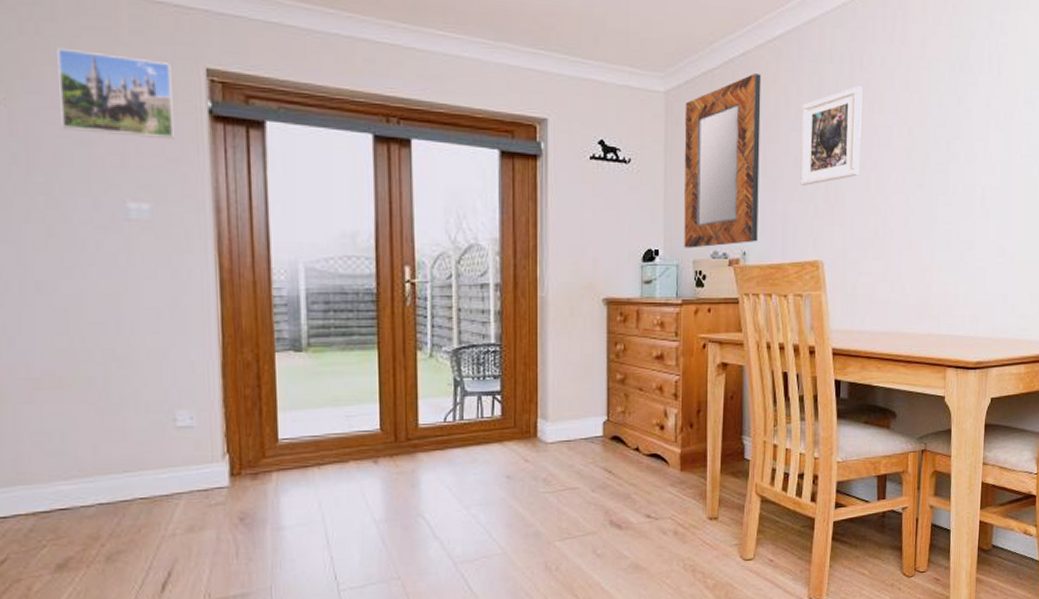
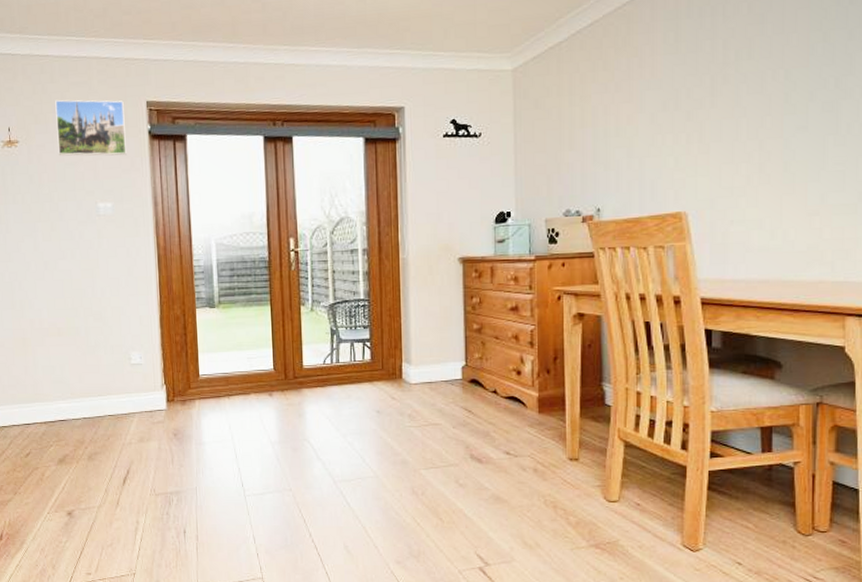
home mirror: present [683,73,762,248] -> none [532,40,612,209]
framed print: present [800,86,863,186] -> none [657,36,727,140]

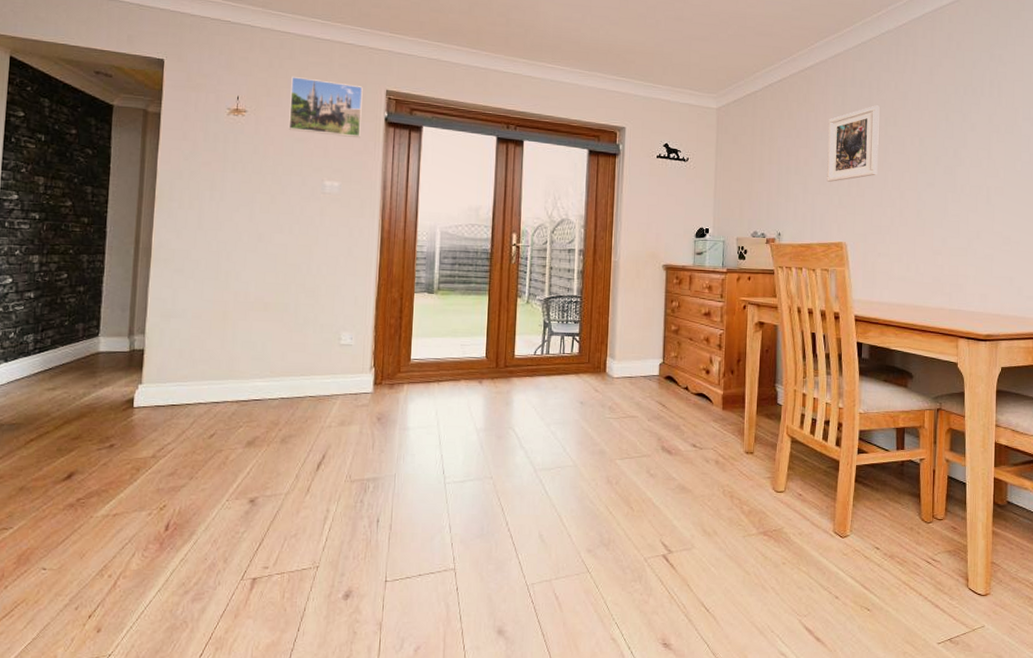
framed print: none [657,36,727,140] -> present [827,105,880,182]

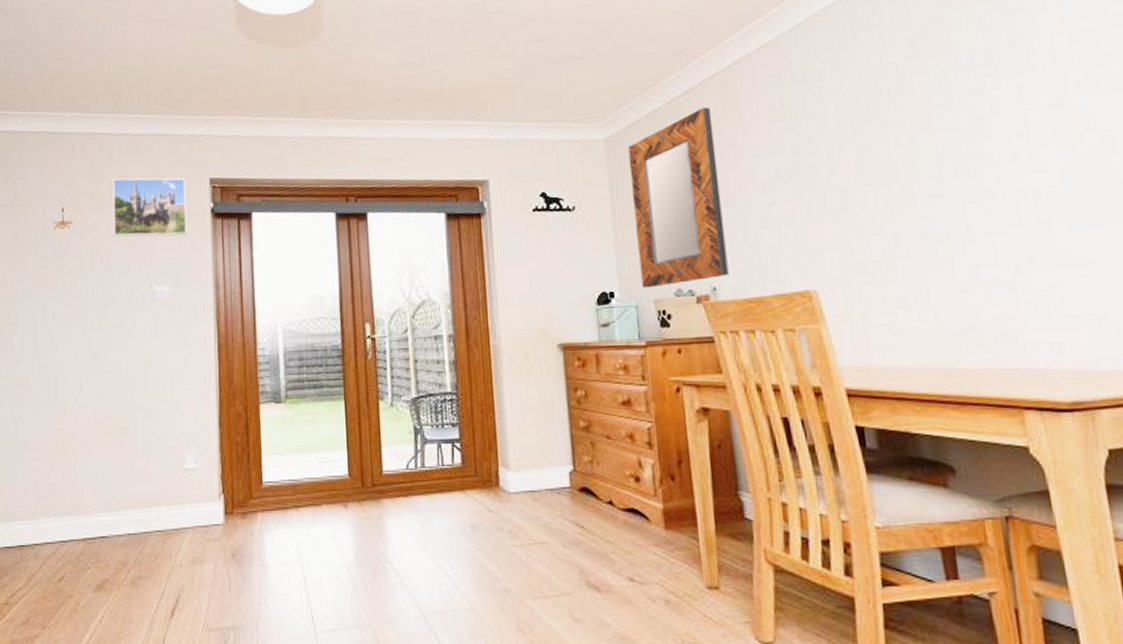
home mirror: none [729,95,795,229] -> present [627,107,729,288]
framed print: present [827,105,880,182] -> none [764,101,850,212]

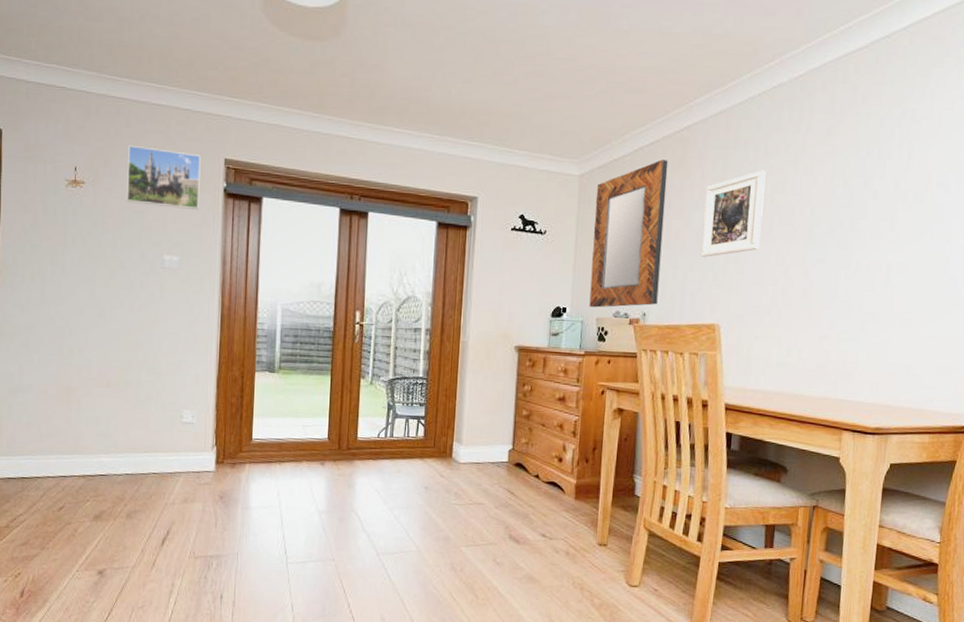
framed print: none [764,101,850,212] -> present [700,170,766,257]

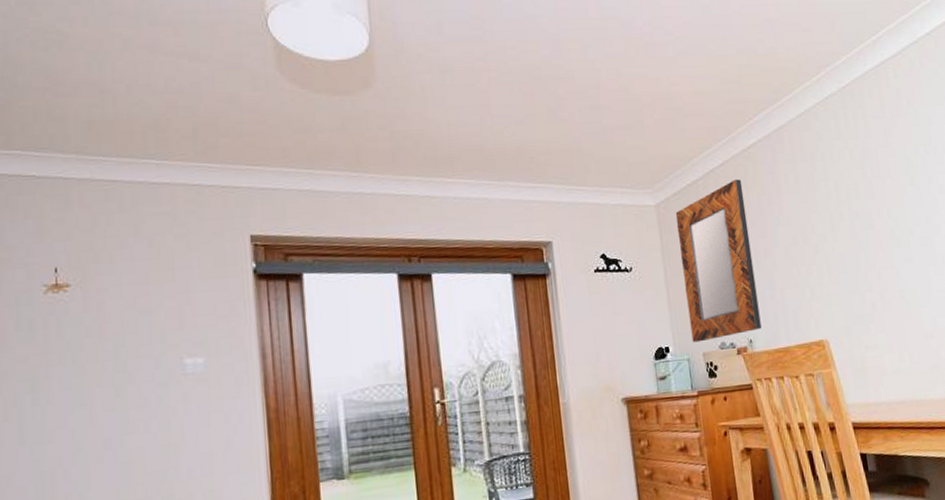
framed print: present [126,144,201,211] -> none [125,233,224,302]
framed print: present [700,170,766,257] -> none [784,178,849,273]

